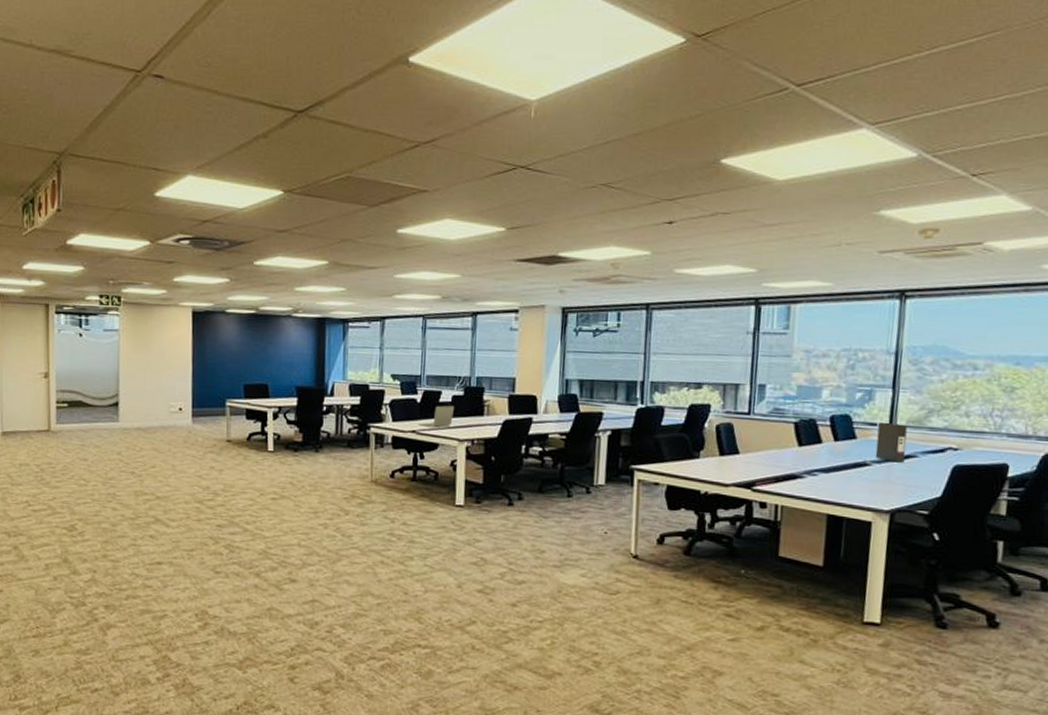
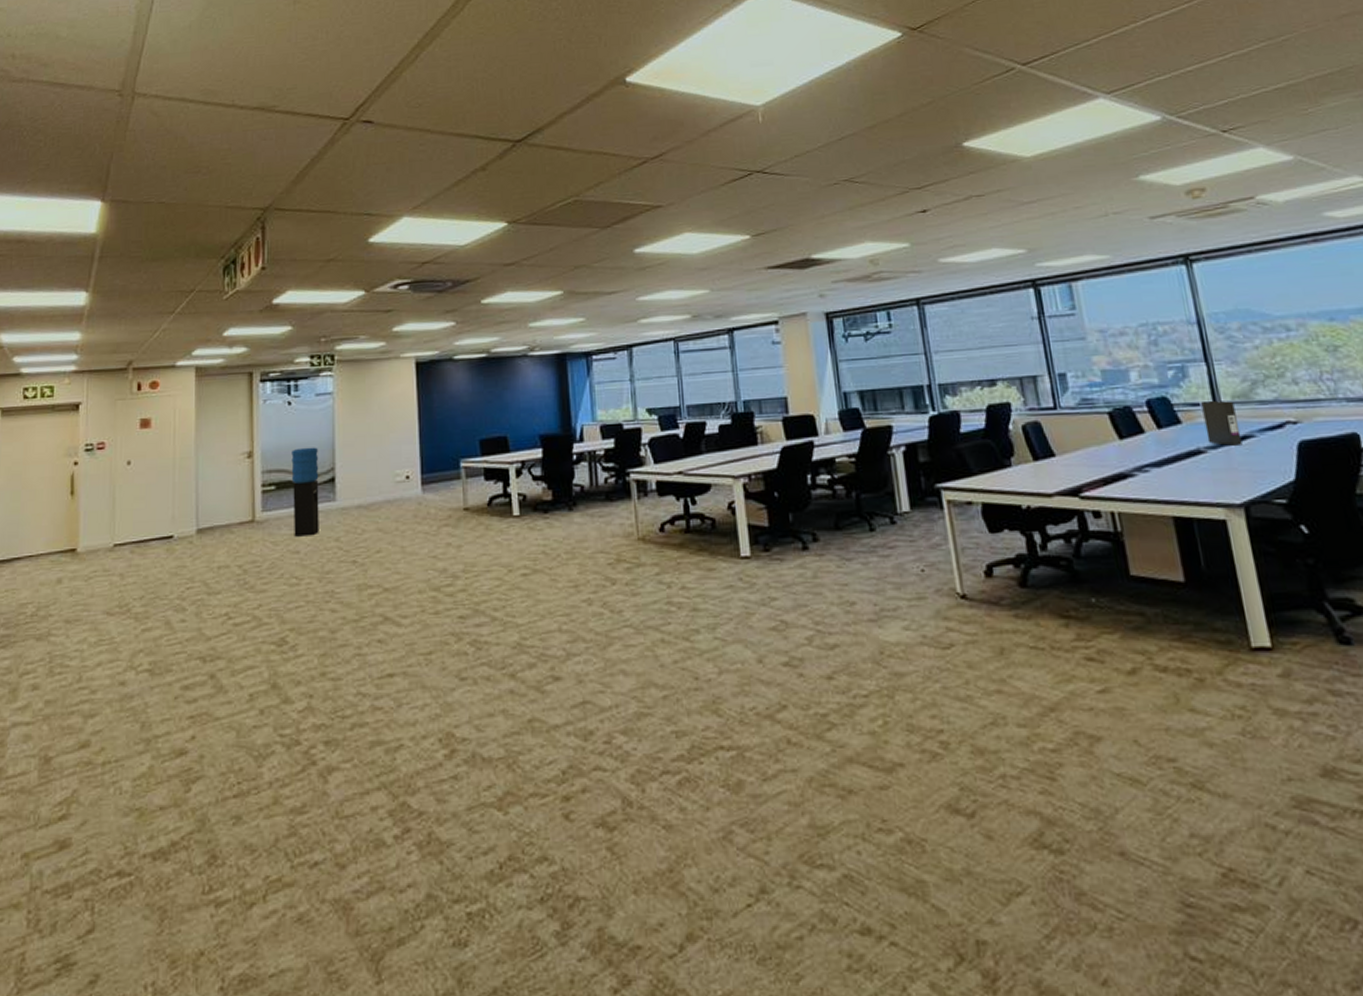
water cooler: none [81,374,105,448] -> present [291,447,319,537]
laptop: present [419,405,454,428] -> none [685,437,724,466]

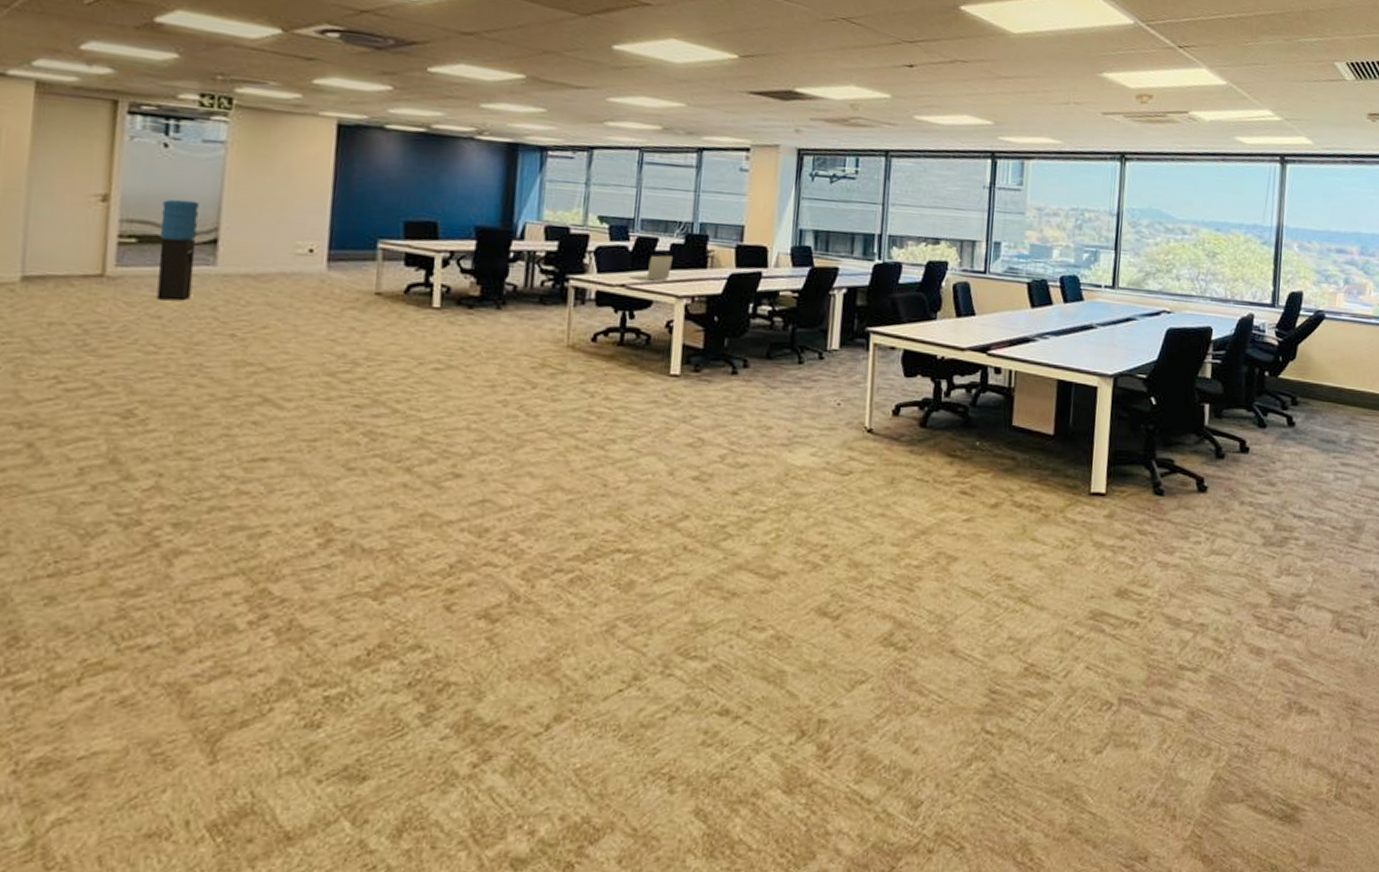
laptop: none [685,437,724,466] -> present [629,255,672,282]
binder: present [1201,401,1243,446] -> none [1100,285,1128,326]

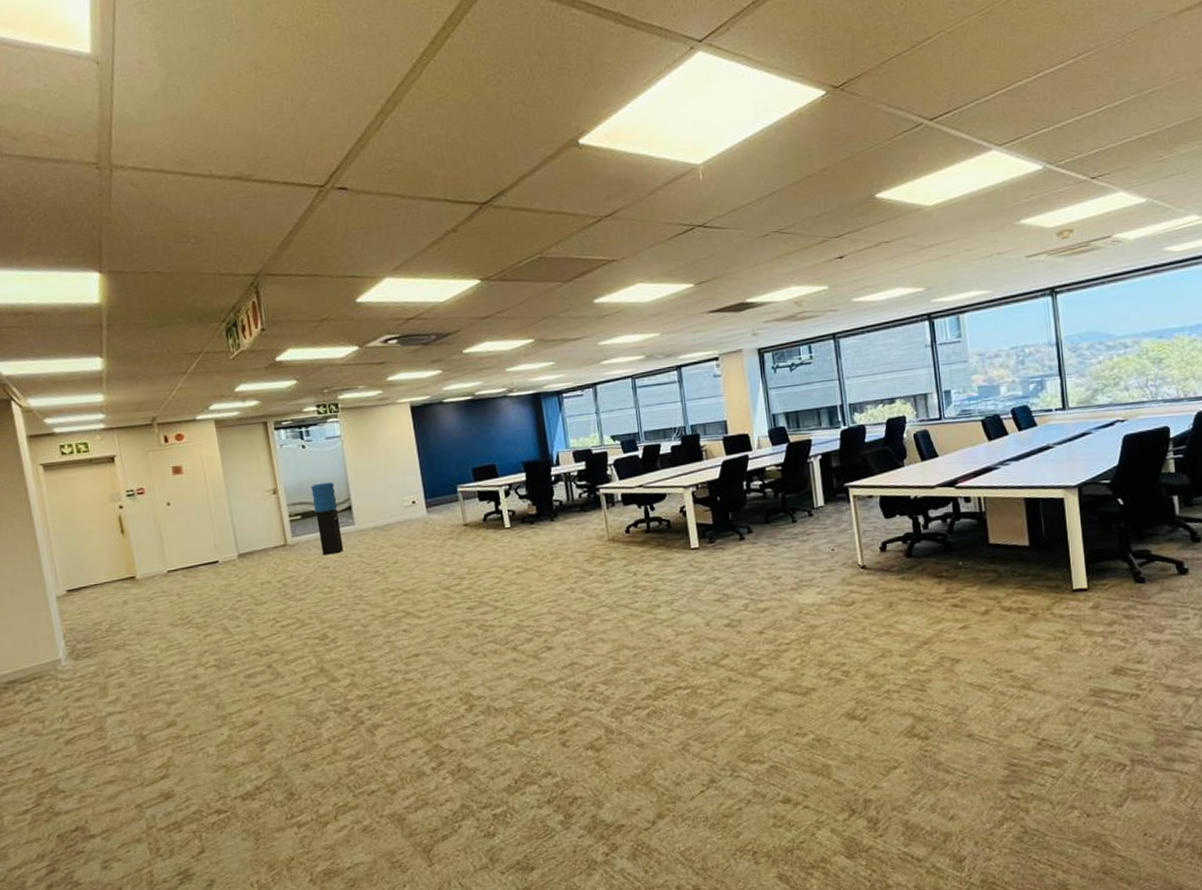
laptop: present [629,255,672,282] -> none [644,456,676,480]

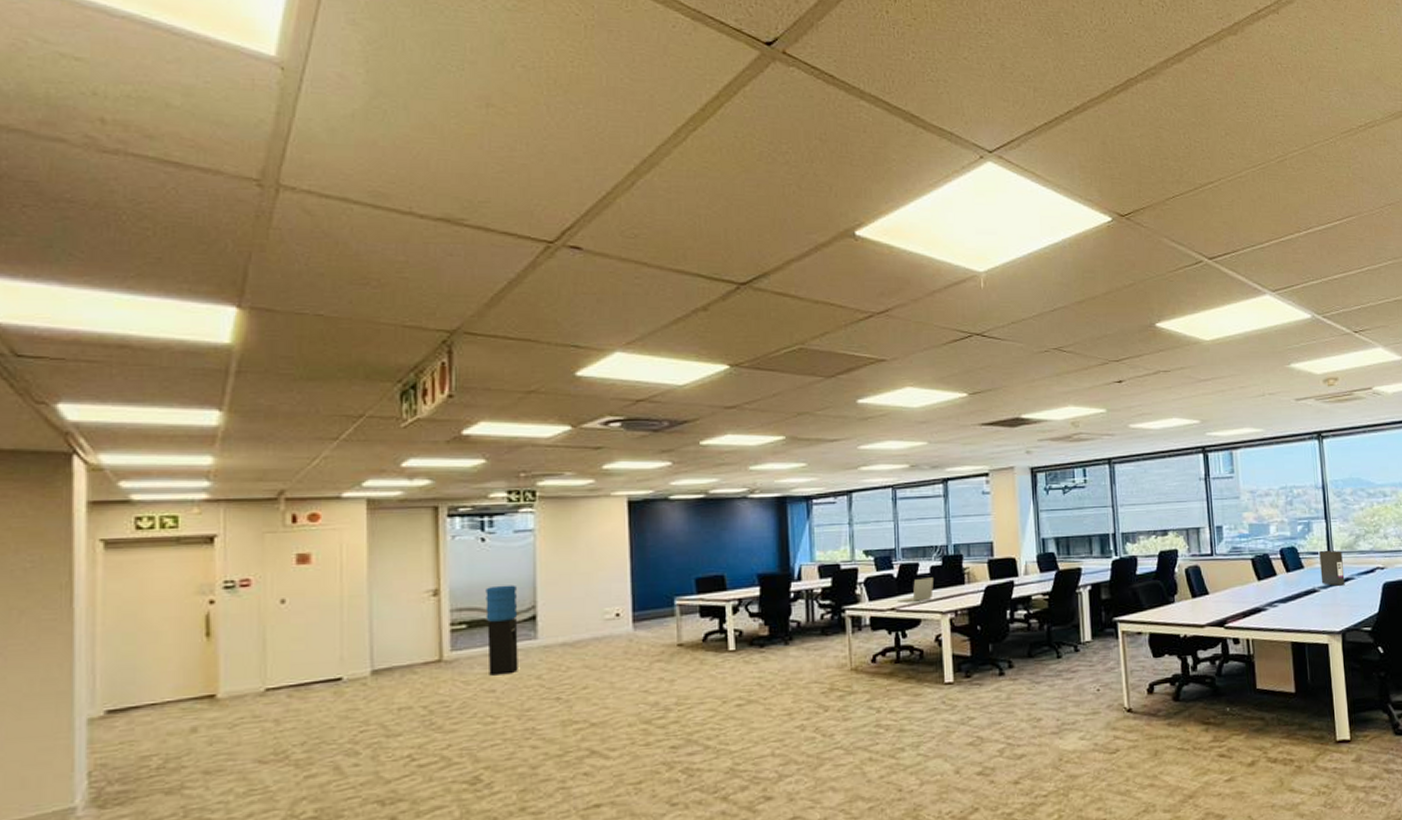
laptop: none [644,456,676,480] -> present [898,577,934,603]
binder: none [1053,406,1082,442] -> present [1319,550,1345,586]

